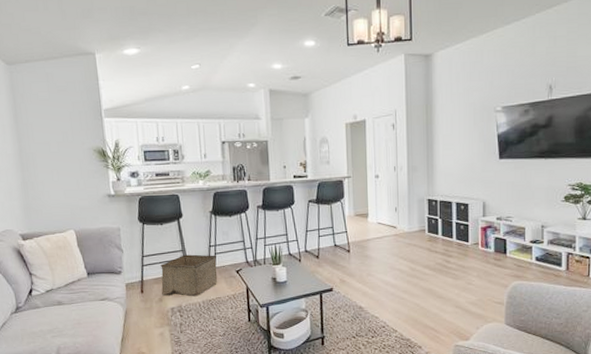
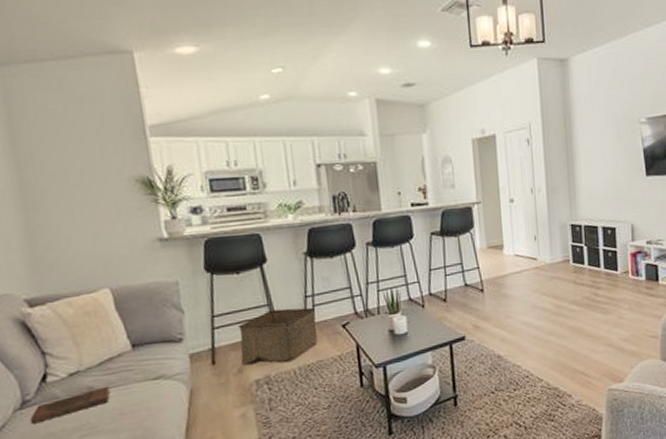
book: none [21,302,72,324] -> present [31,386,110,424]

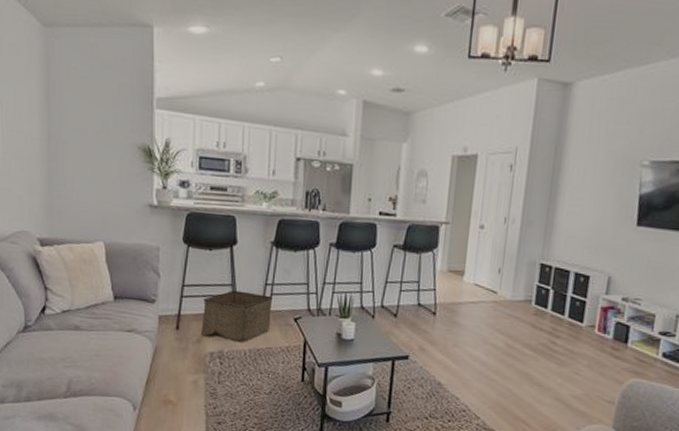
book: present [31,386,110,424] -> none [29,328,91,348]

